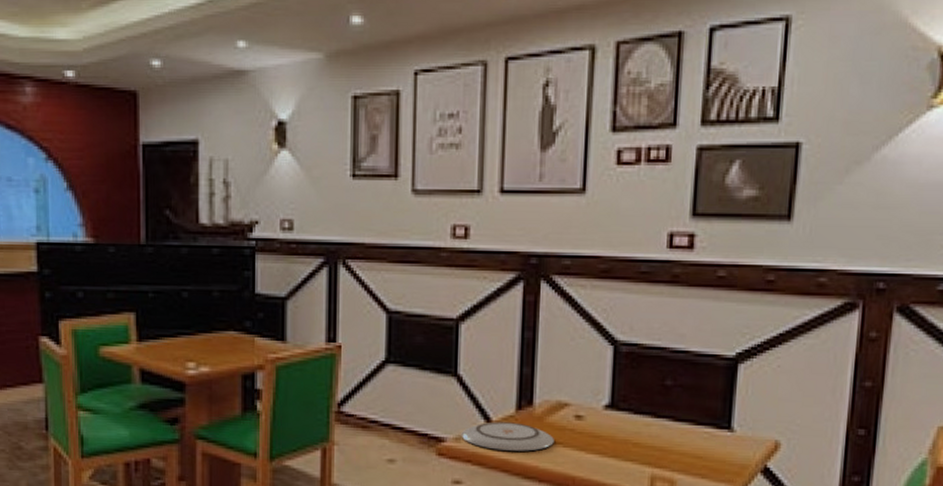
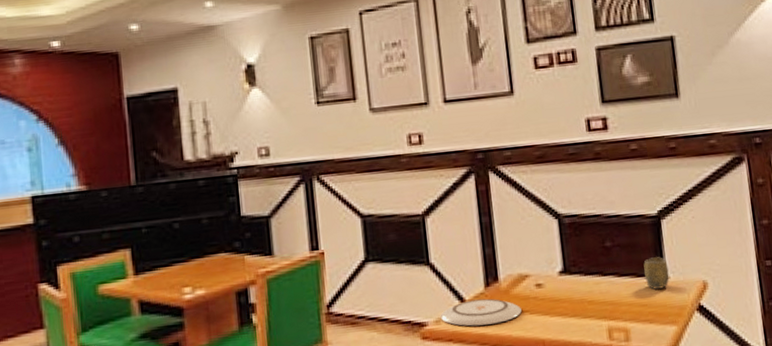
cup: none [706,405,736,442] -> present [643,257,669,290]

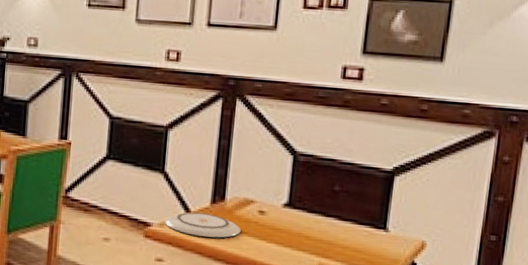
cup: present [643,257,669,290] -> none [365,209,391,240]

